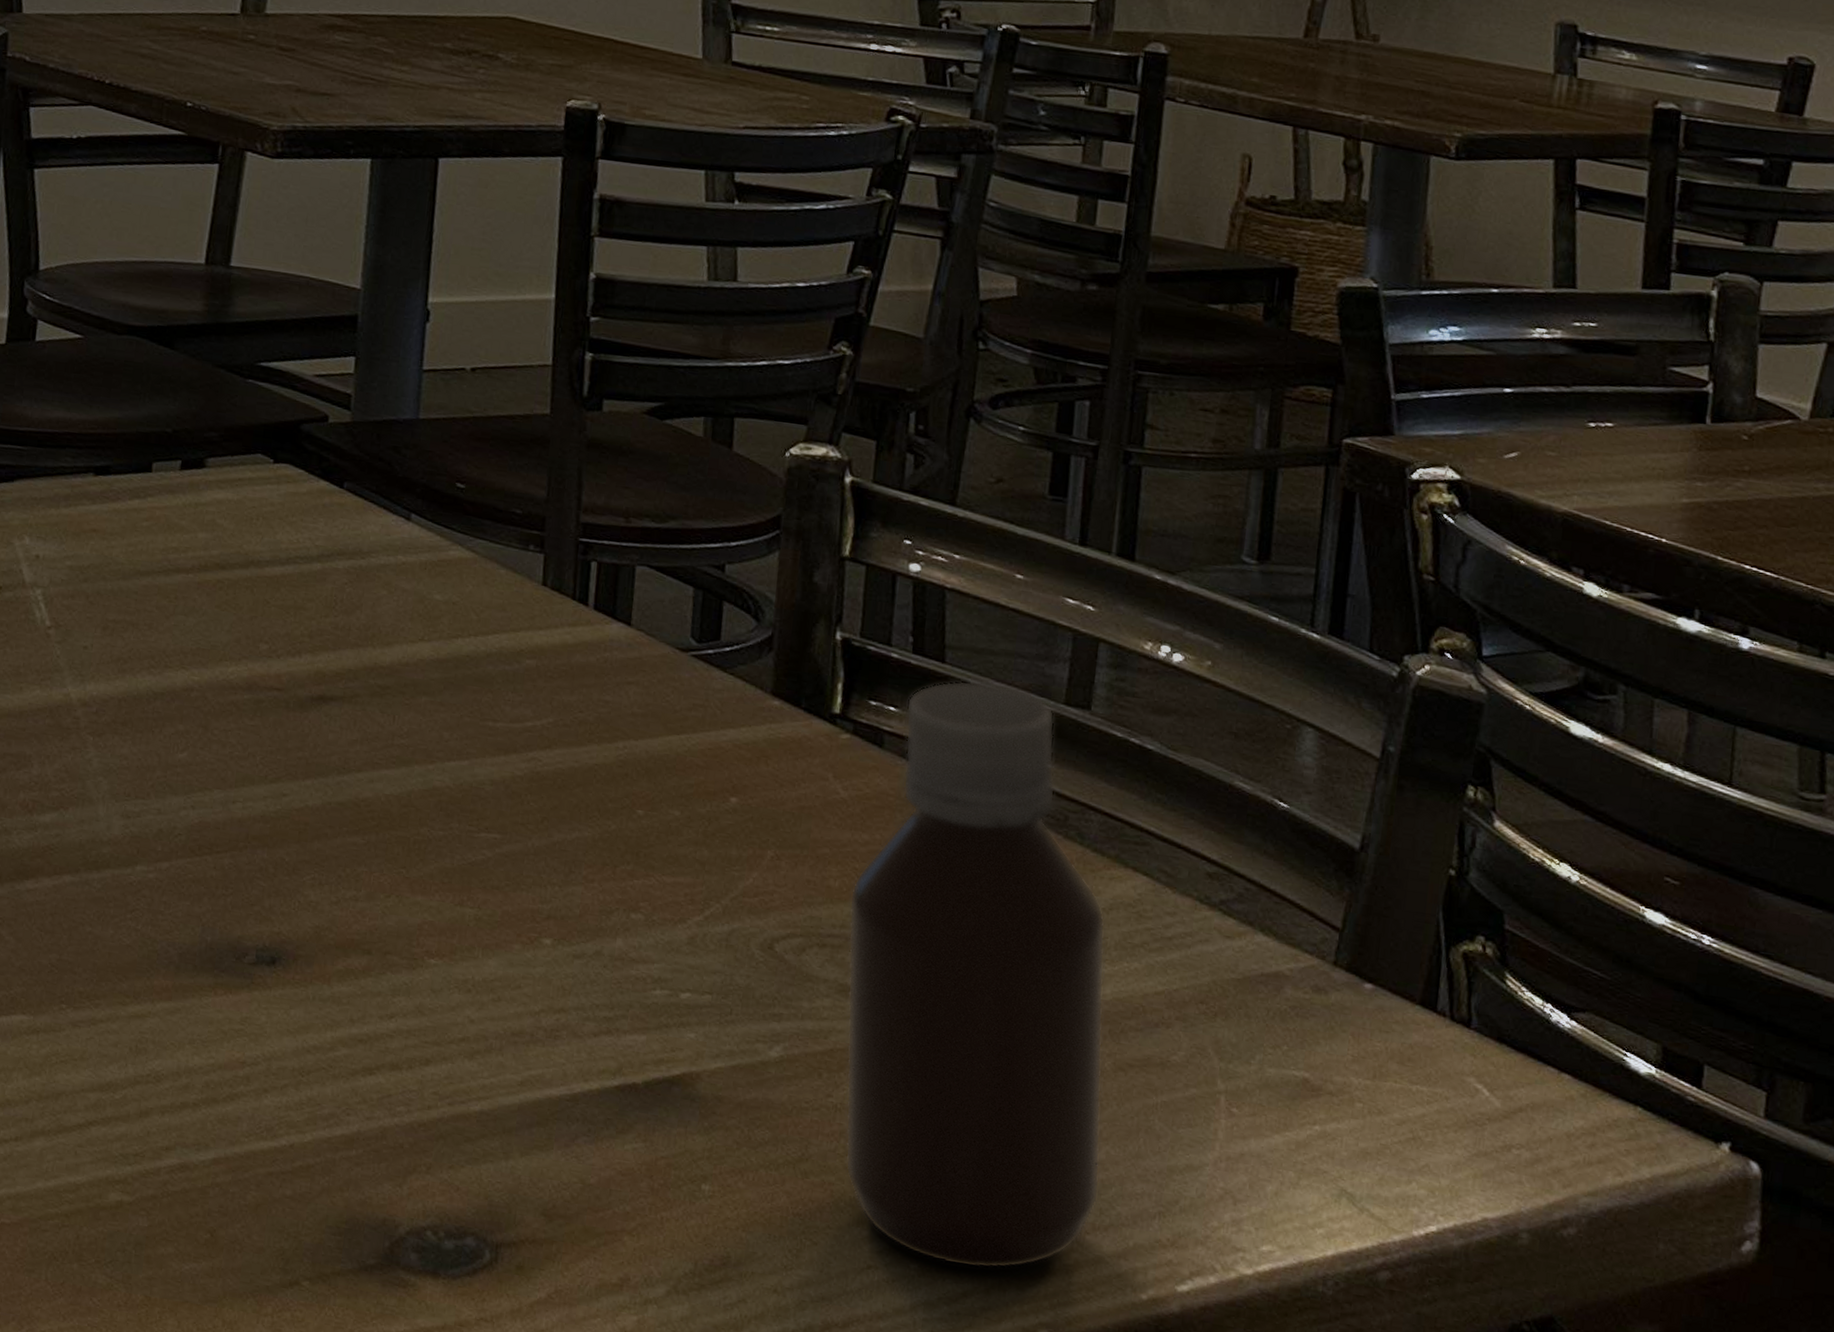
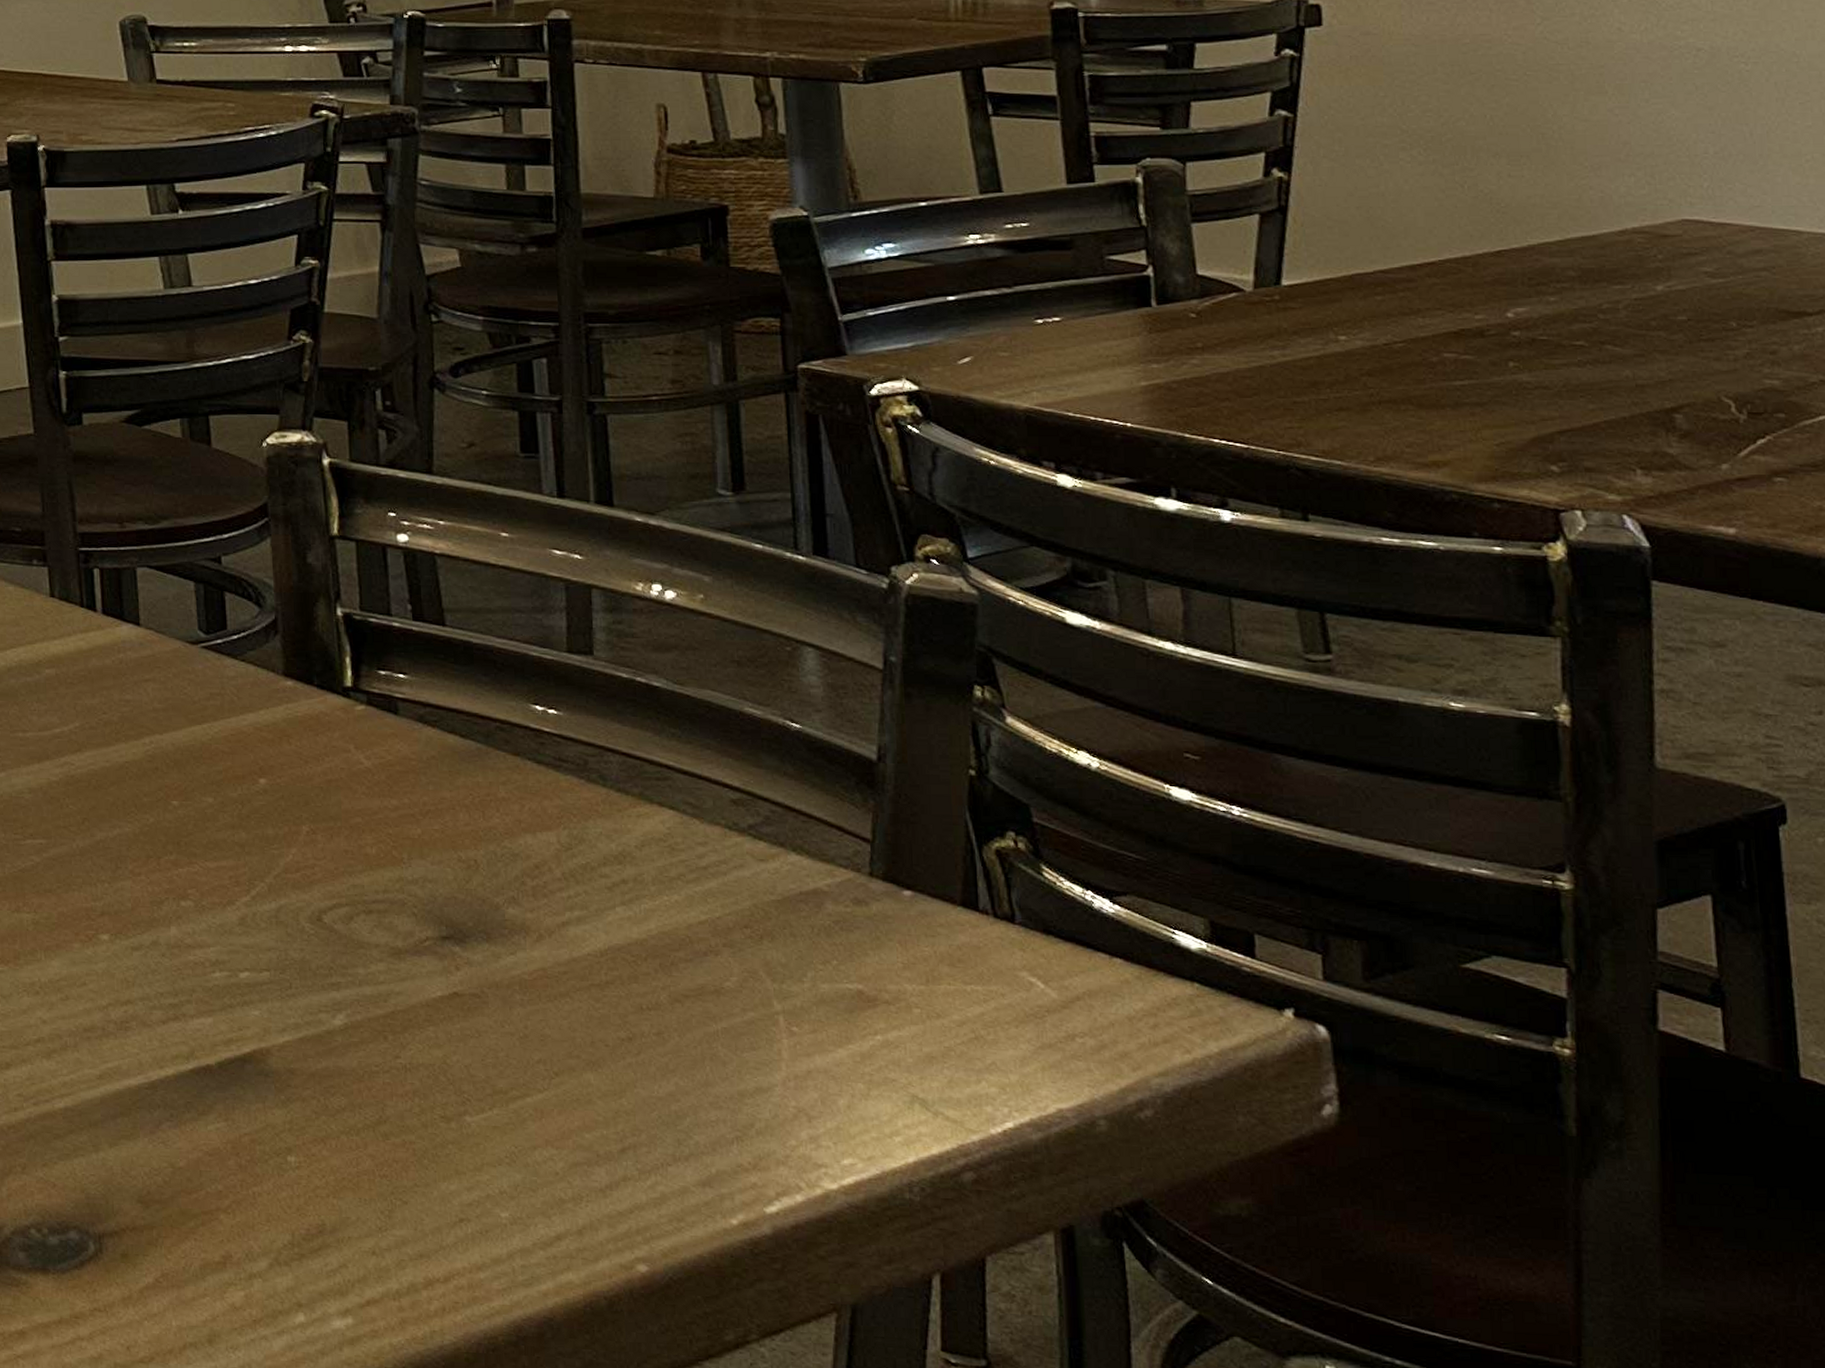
bottle: present [845,680,1106,1270] -> none [388,640,675,1211]

